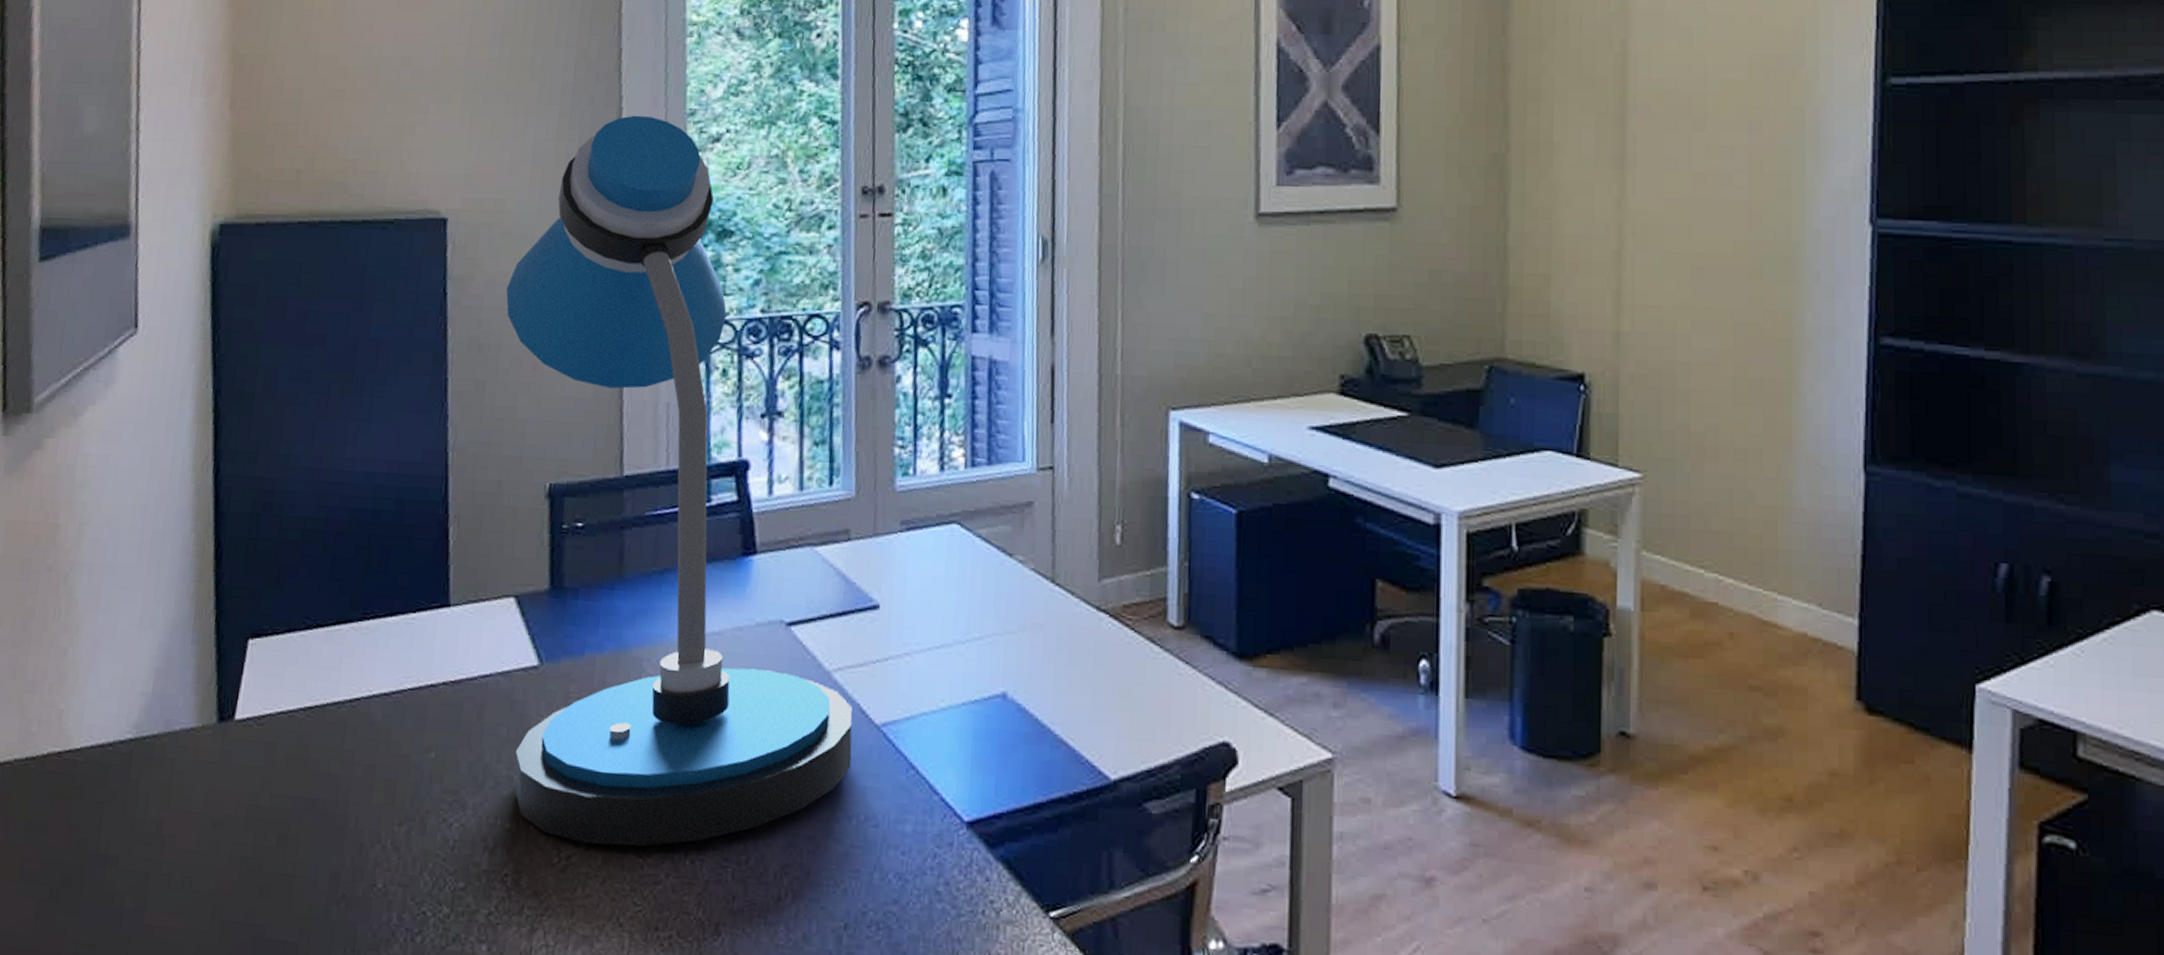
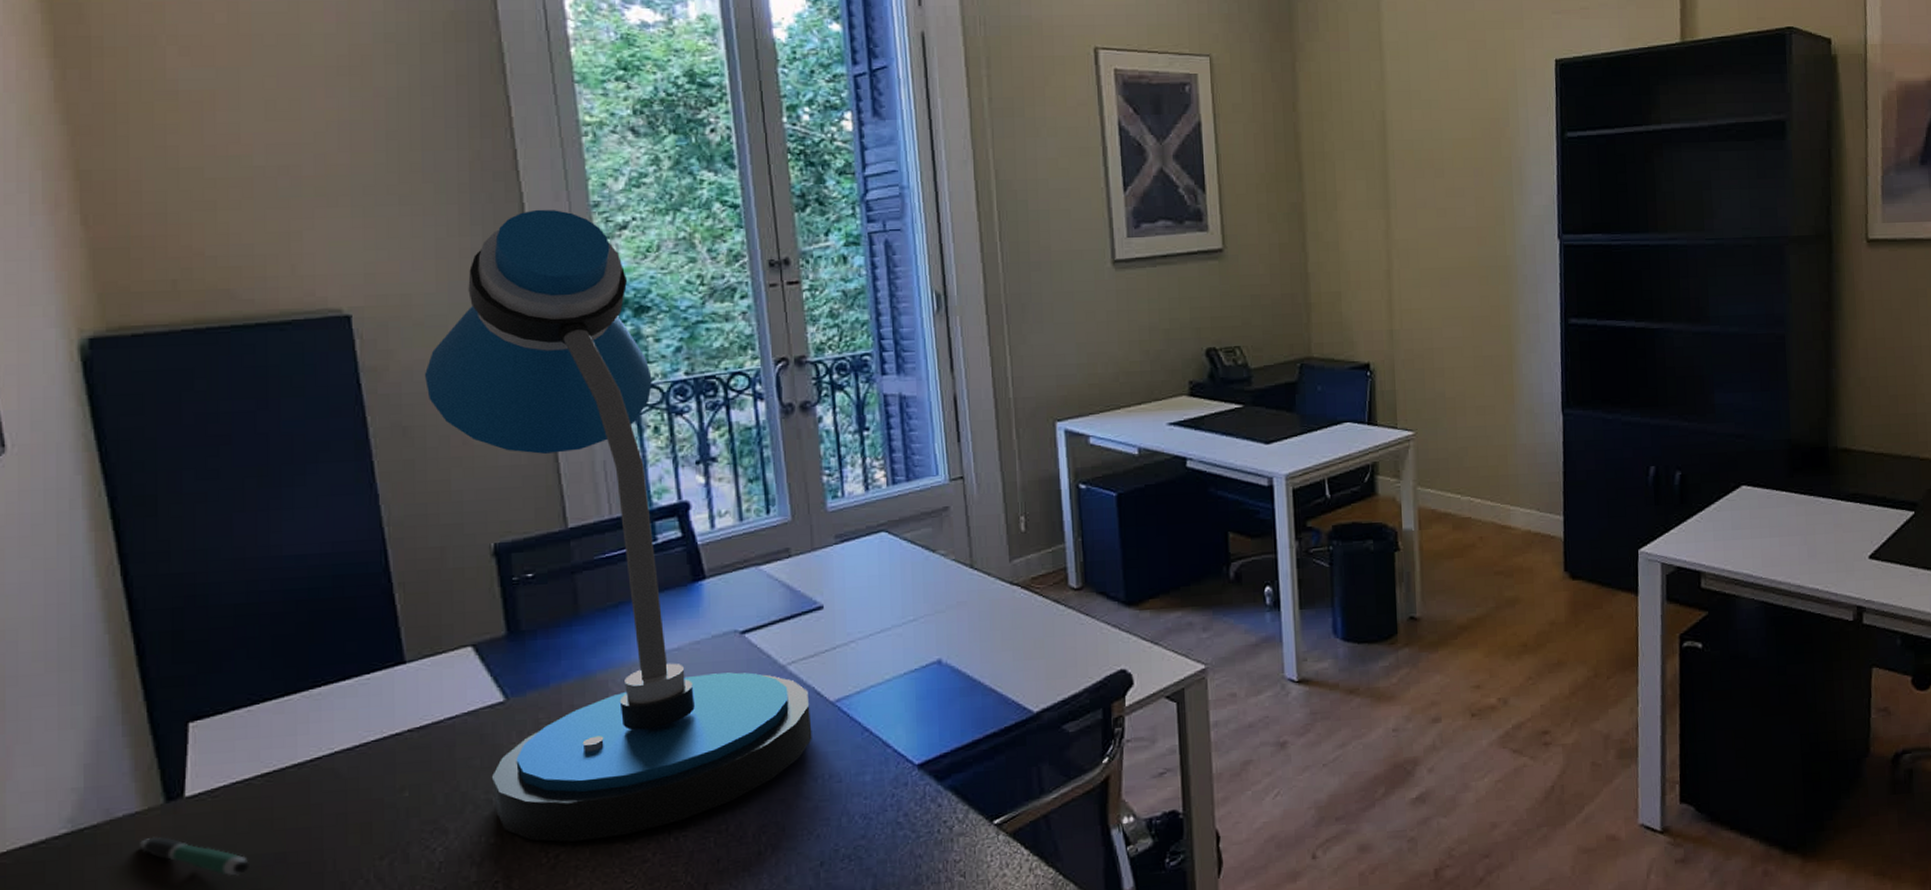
pen: none [190,757,282,816] -> present [140,836,251,877]

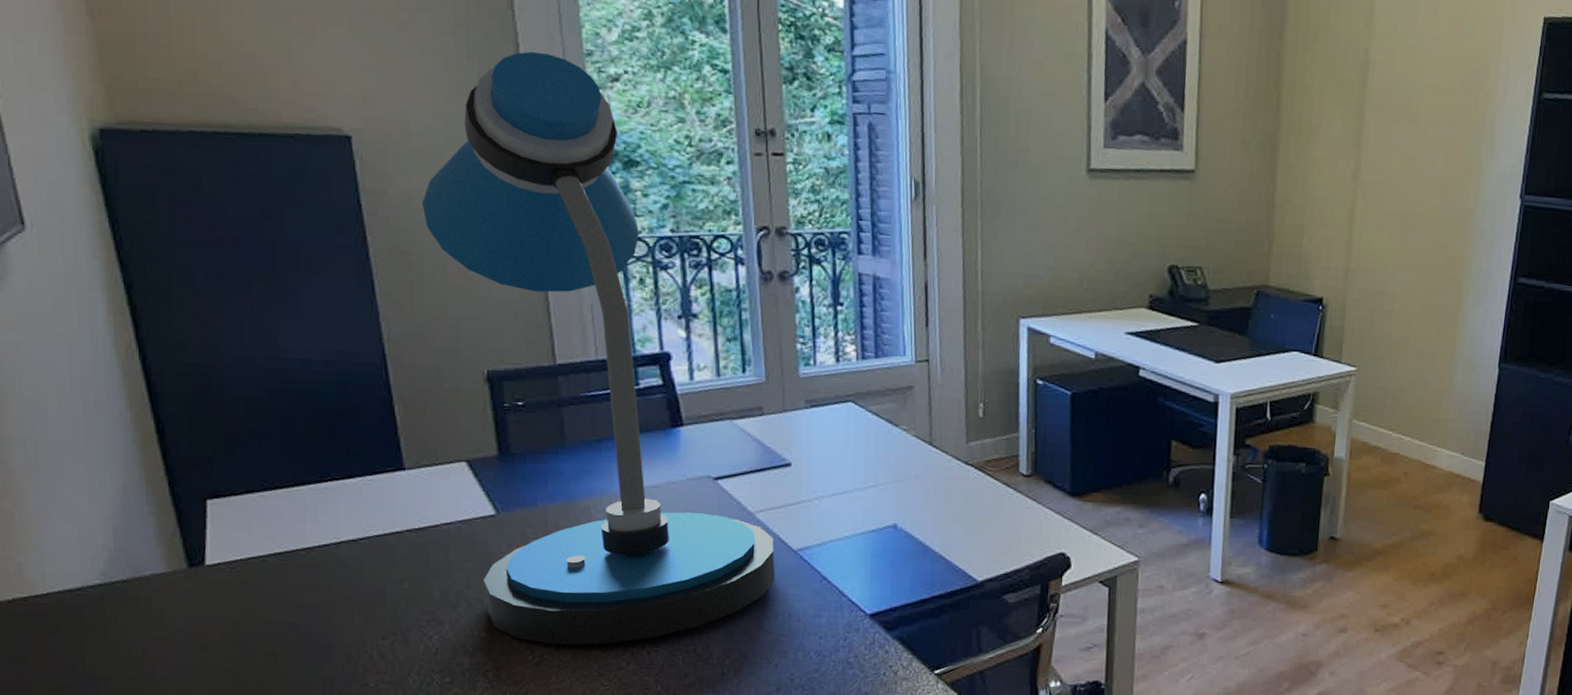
pen: present [140,836,251,877] -> none [166,596,267,639]

